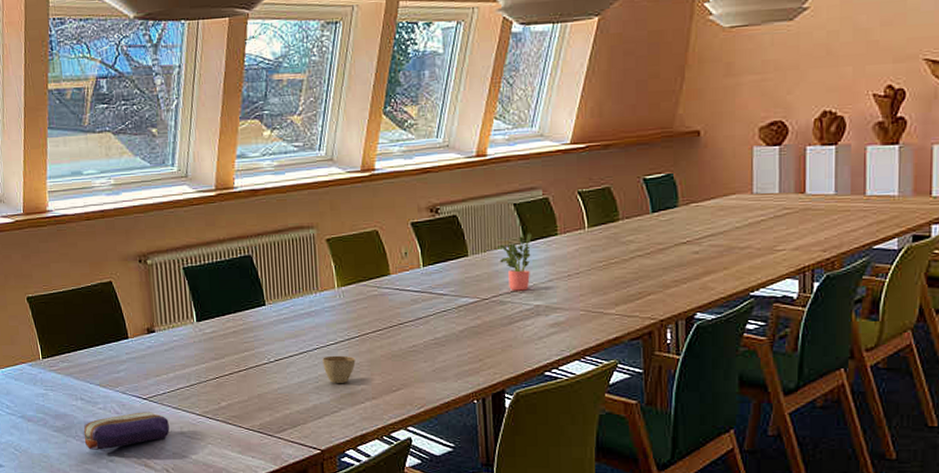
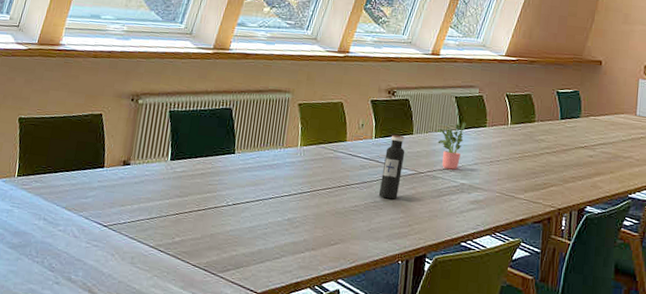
pencil case: present [83,412,170,450] -> none [36,238,123,272]
cup: present [322,355,356,383] -> none [274,206,304,232]
water bottle: none [438,259,462,334] -> present [378,134,405,200]

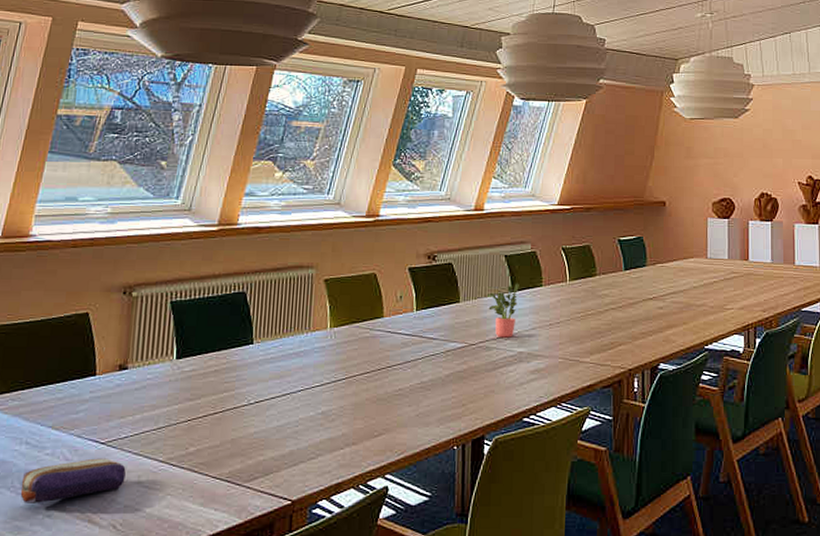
pencil case: none [36,238,123,272] -> present [20,458,126,503]
water bottle: present [378,134,405,200] -> none [425,305,452,378]

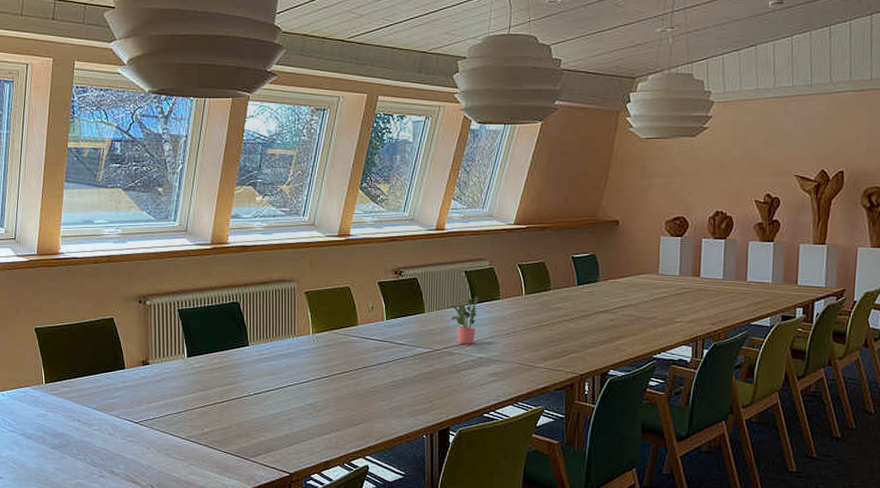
pencil case: present [20,458,126,503] -> none [78,434,156,467]

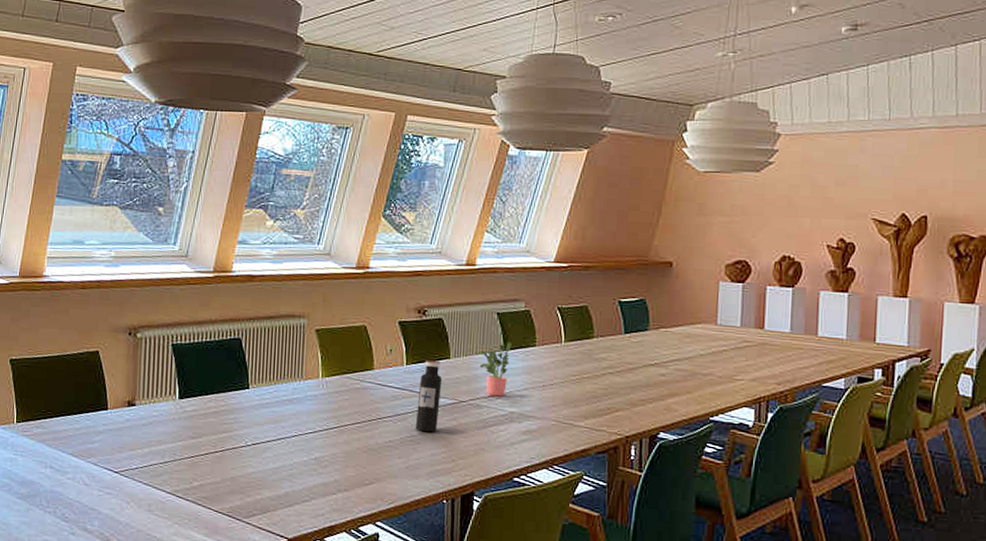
water bottle: none [396,315,419,378] -> present [415,360,443,433]

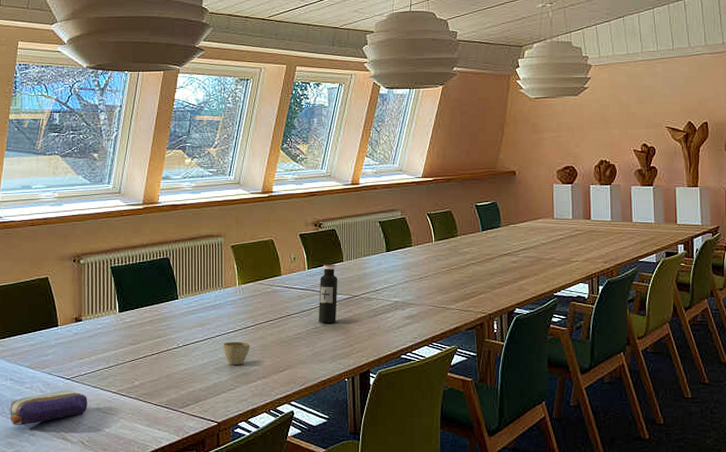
pencil case: none [48,485,138,522] -> present [10,390,87,425]
cup: none [299,444,332,473] -> present [223,341,250,365]
potted plant: present [479,342,512,397] -> none [368,244,393,290]

